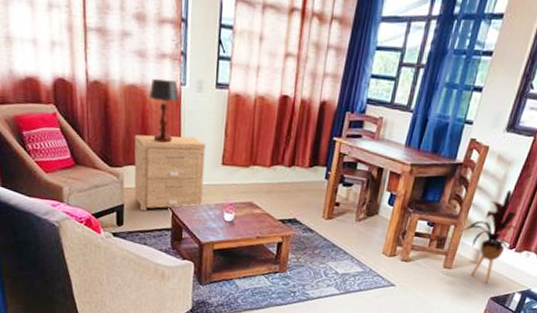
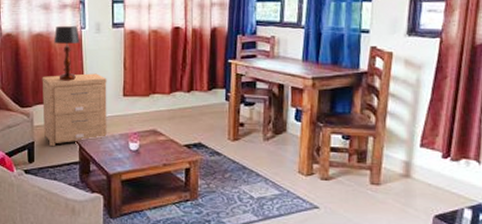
house plant: present [460,190,518,284] -> none [381,95,448,200]

